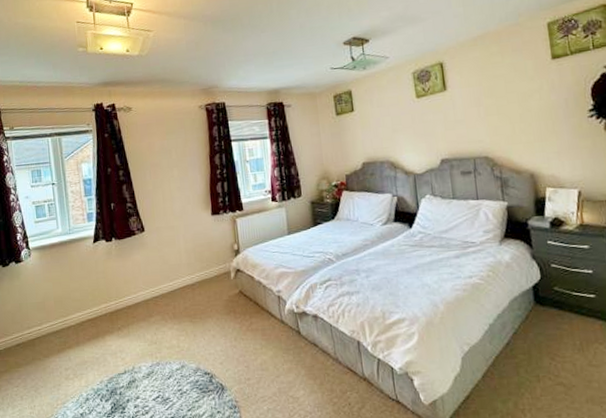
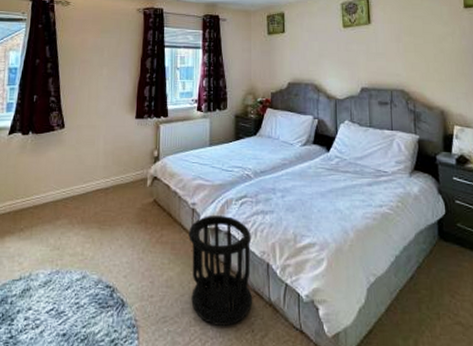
wastebasket: none [277,299,346,401] -> present [189,215,252,326]

